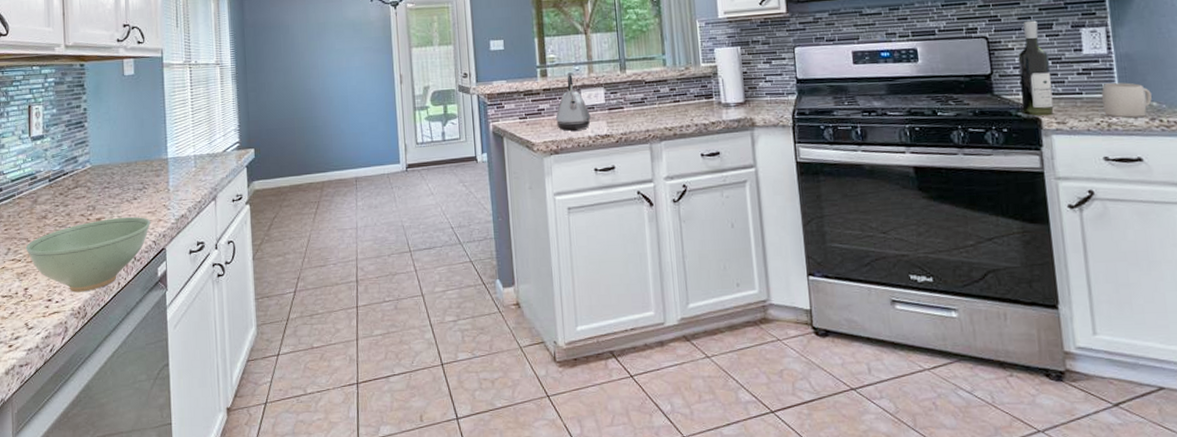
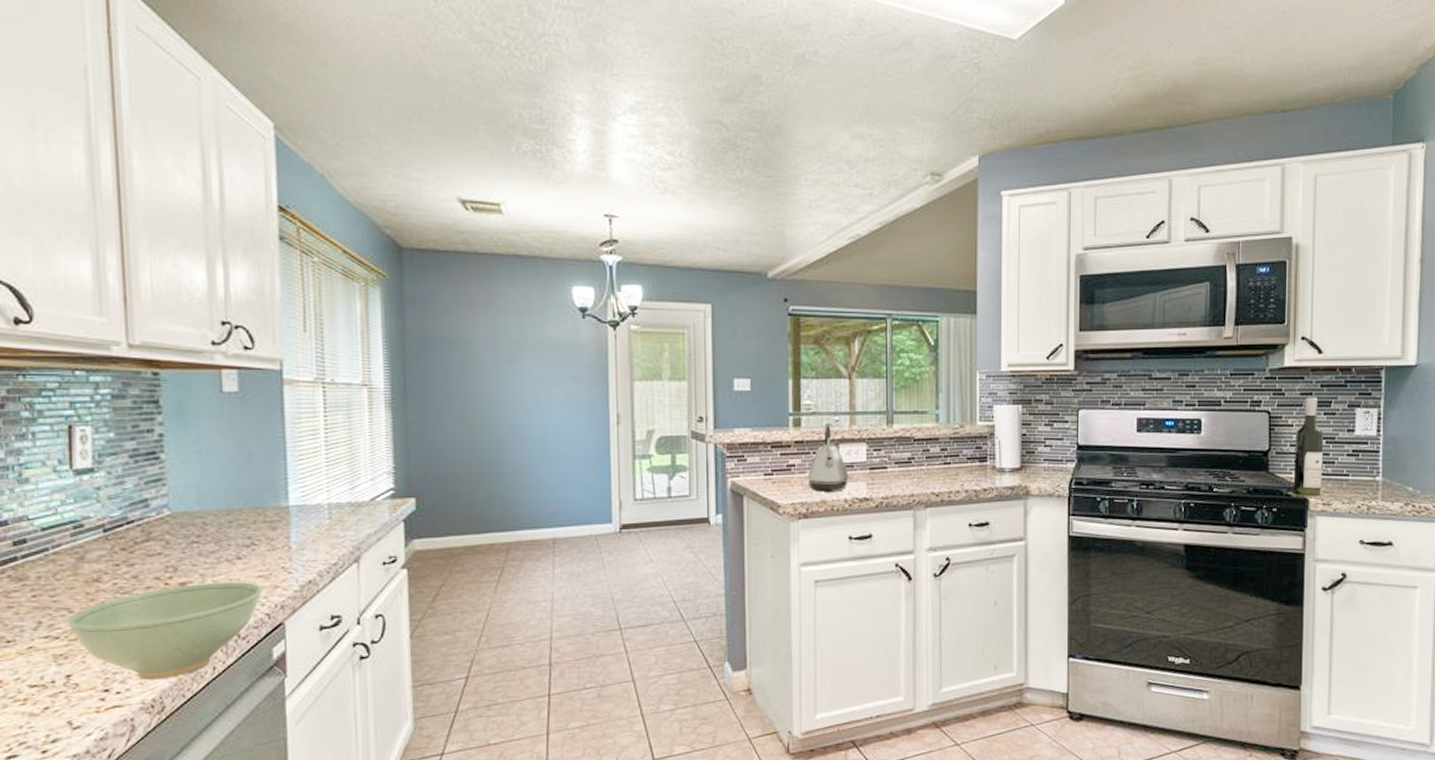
mug: present [1101,82,1152,118] -> none [1365,466,1409,502]

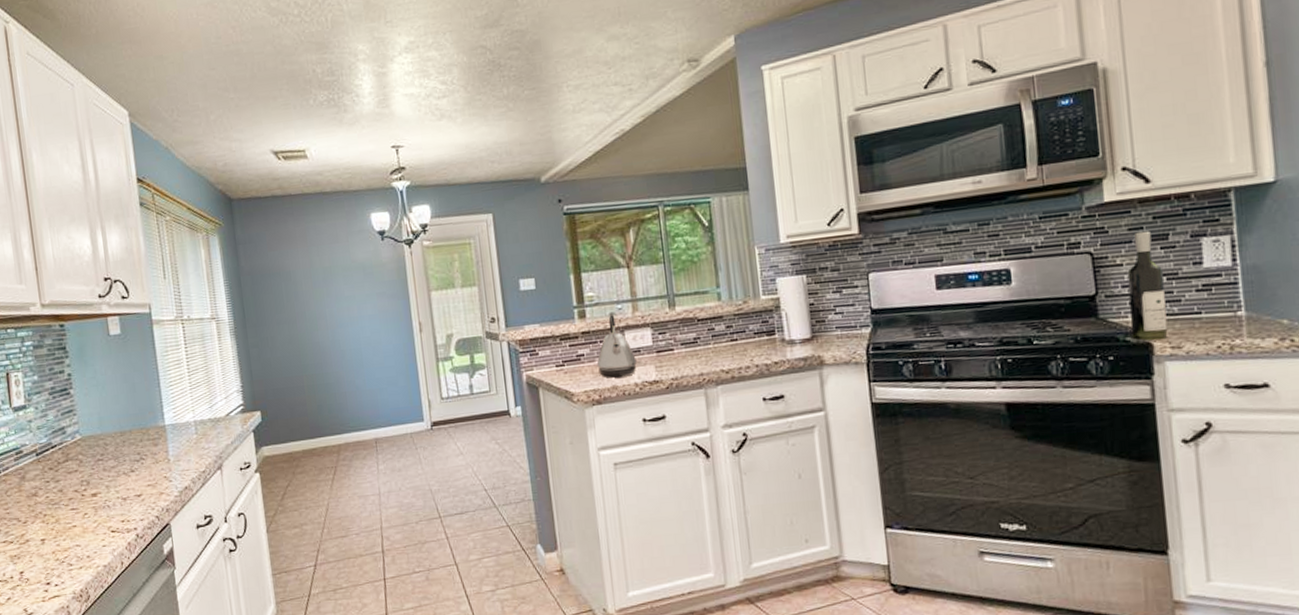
bowl: present [66,581,263,680] -> none [17,490,152,575]

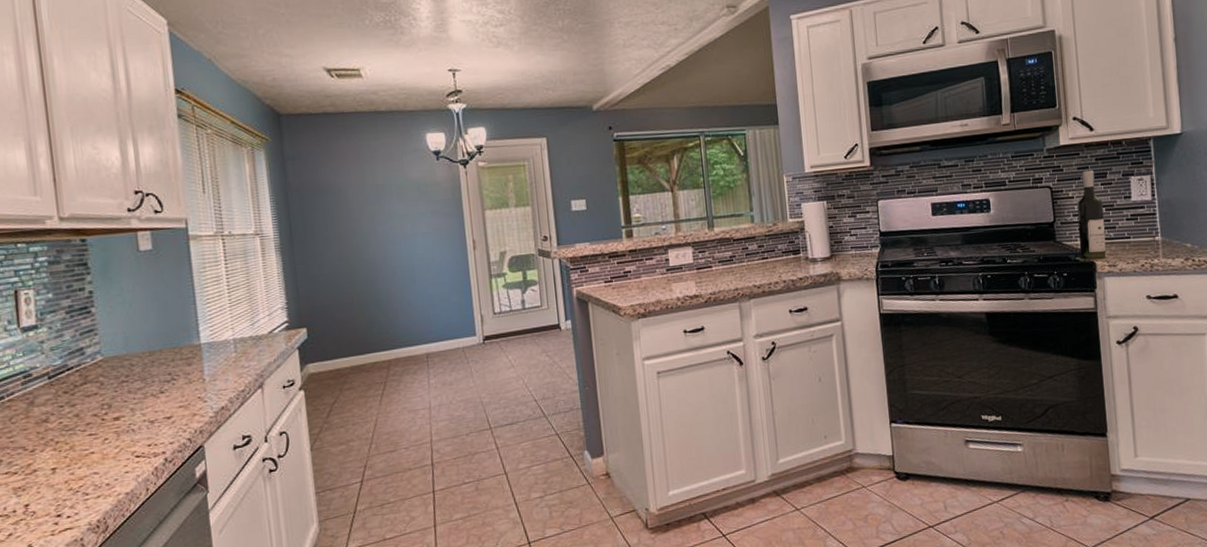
kettle: present [596,313,637,378] -> none [642,233,679,293]

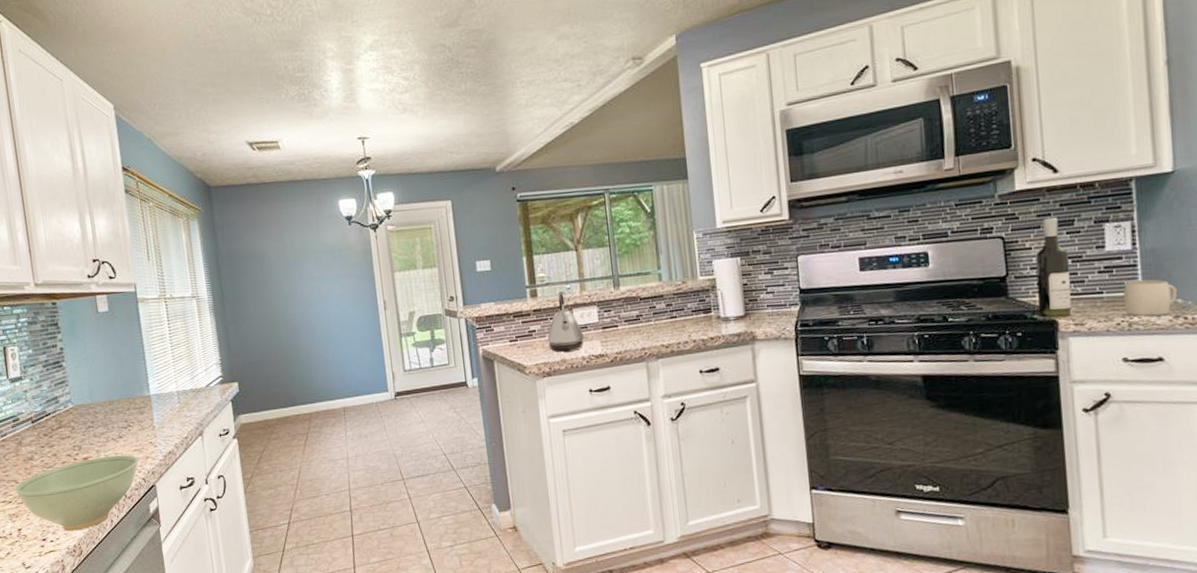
bowl: none [22,412,184,504] -> present [15,455,139,531]
kettle: none [642,233,679,293] -> present [547,292,584,352]
mug: none [1145,226,1187,259] -> present [1122,279,1177,317]

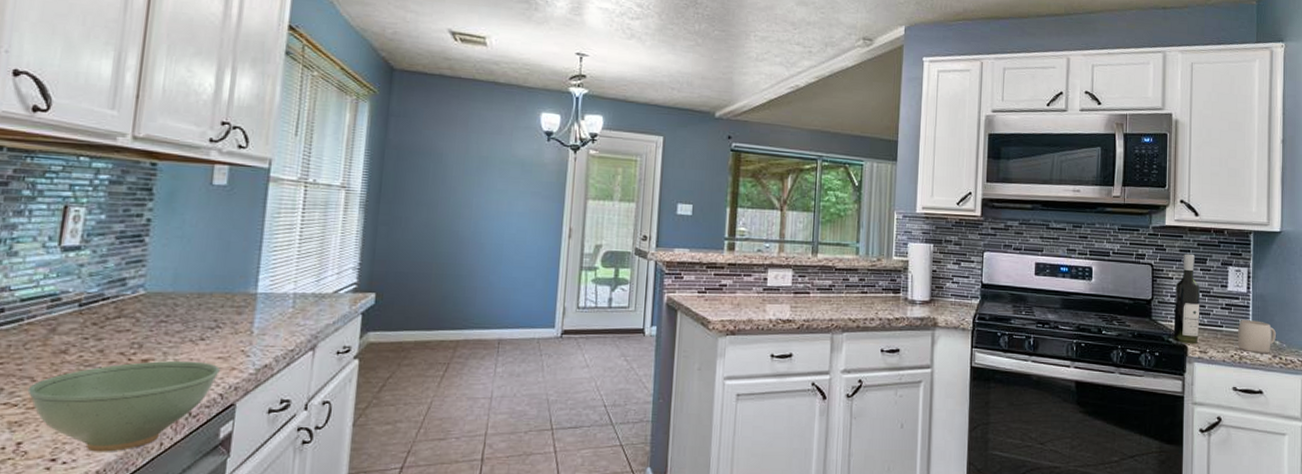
kettle: present [547,292,584,352] -> none [737,250,775,312]

